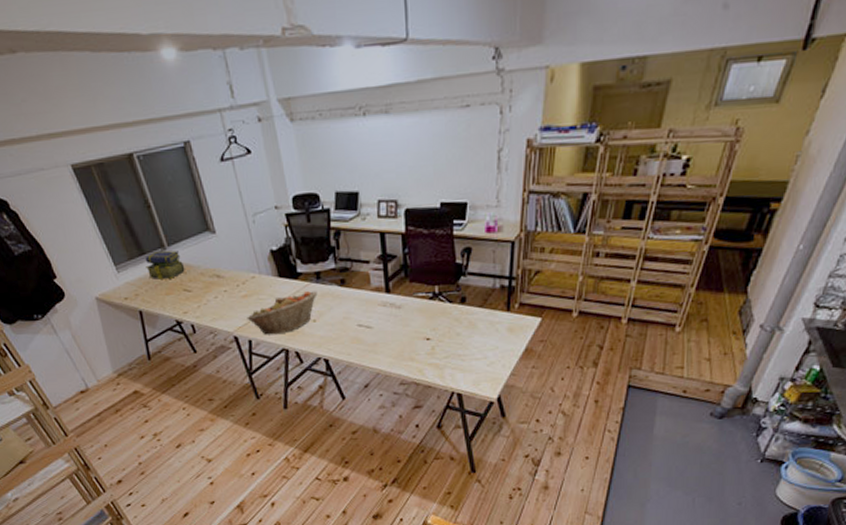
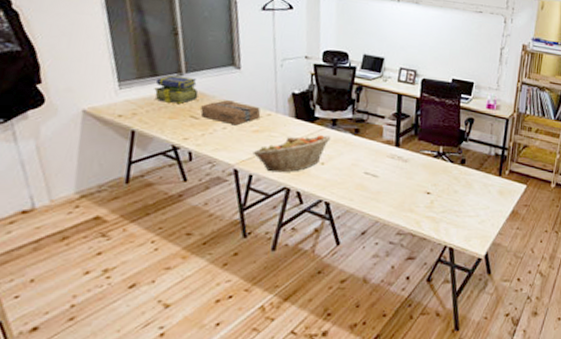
cardboard box: none [190,268,246,293] -> present [200,100,261,126]

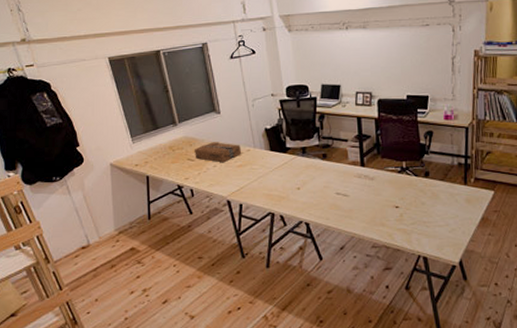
stack of books: present [154,75,199,104] -> none [158,126,191,150]
fruit basket: present [252,135,331,173] -> none [240,163,303,200]

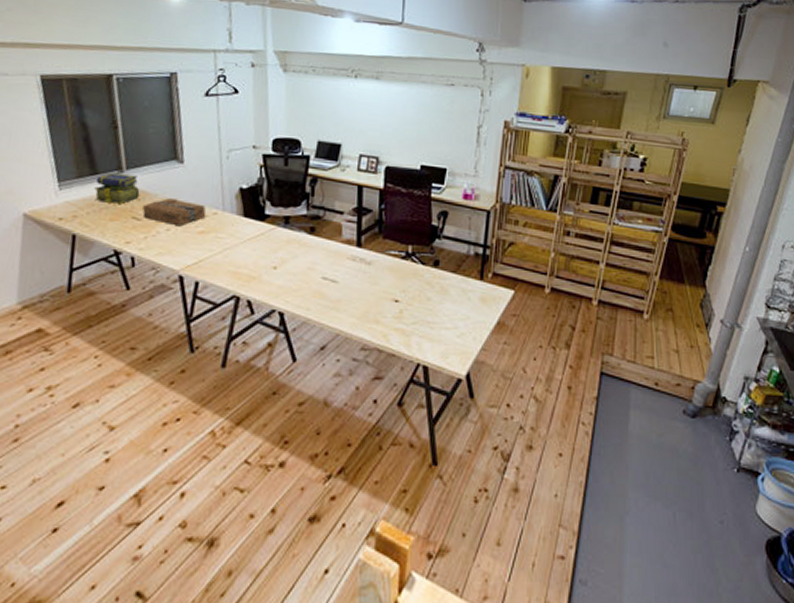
stack of books: none [158,126,191,150] -> present [94,172,140,204]

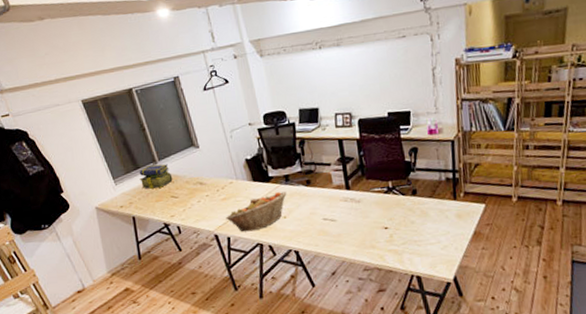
cardboard box: present [142,198,207,227] -> none [177,177,225,198]
fruit basket: none [198,235,284,279] -> present [226,191,287,232]

